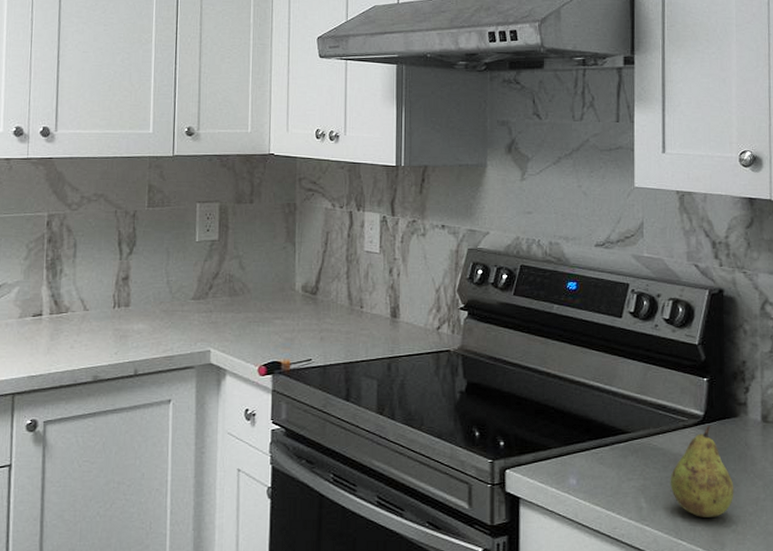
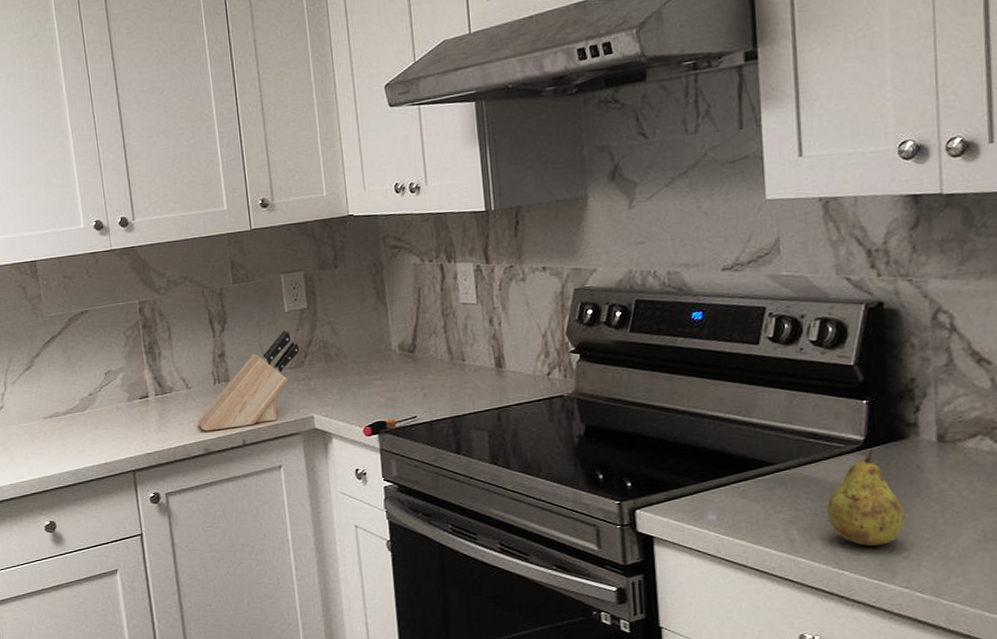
knife block: none [90,259,205,358] -> present [197,329,300,432]

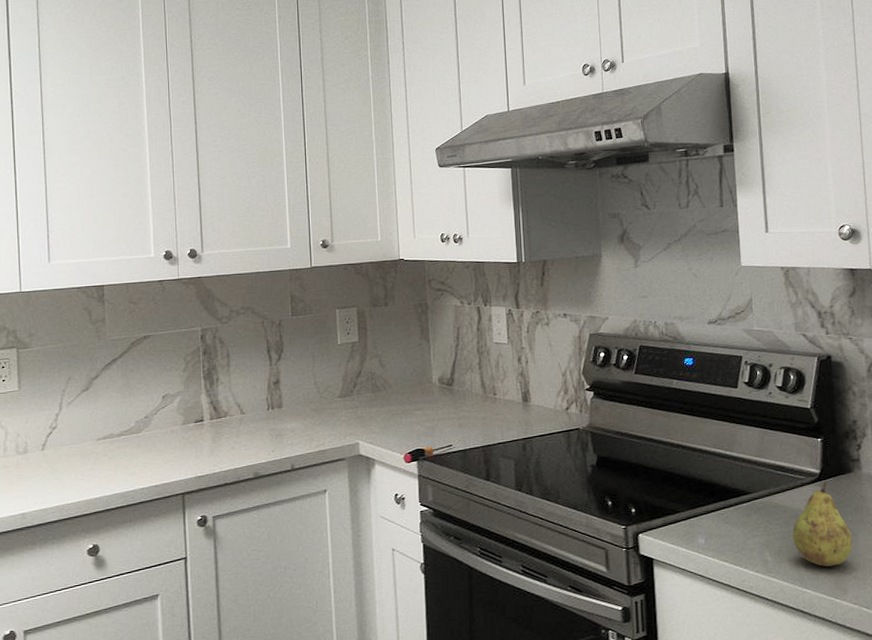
knife block: present [197,329,300,432] -> none [249,360,349,456]

